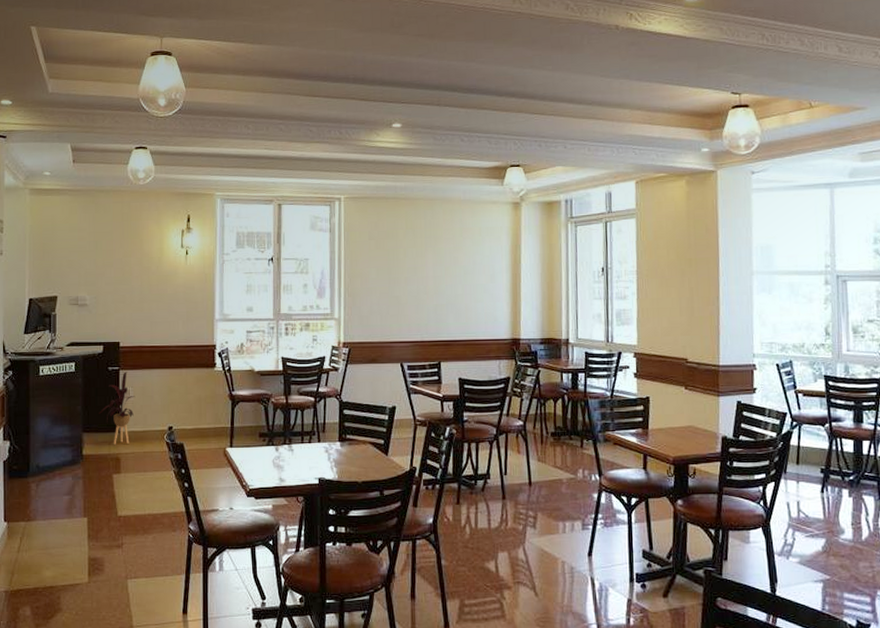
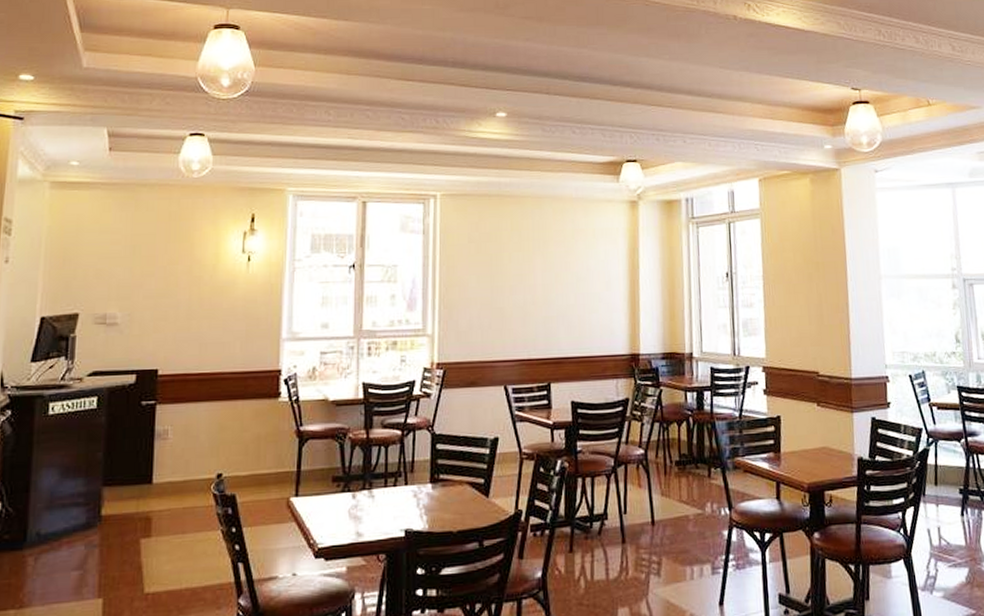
house plant: present [99,372,136,445] -> none [126,406,176,501]

